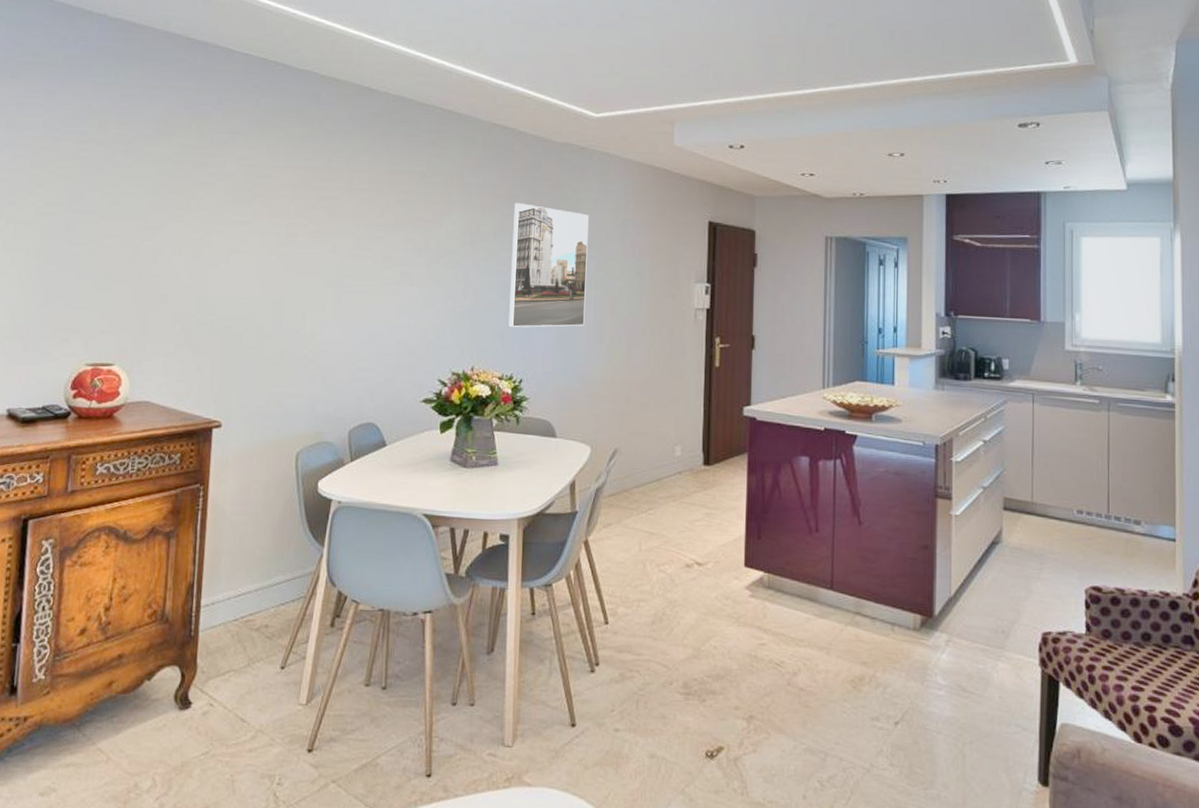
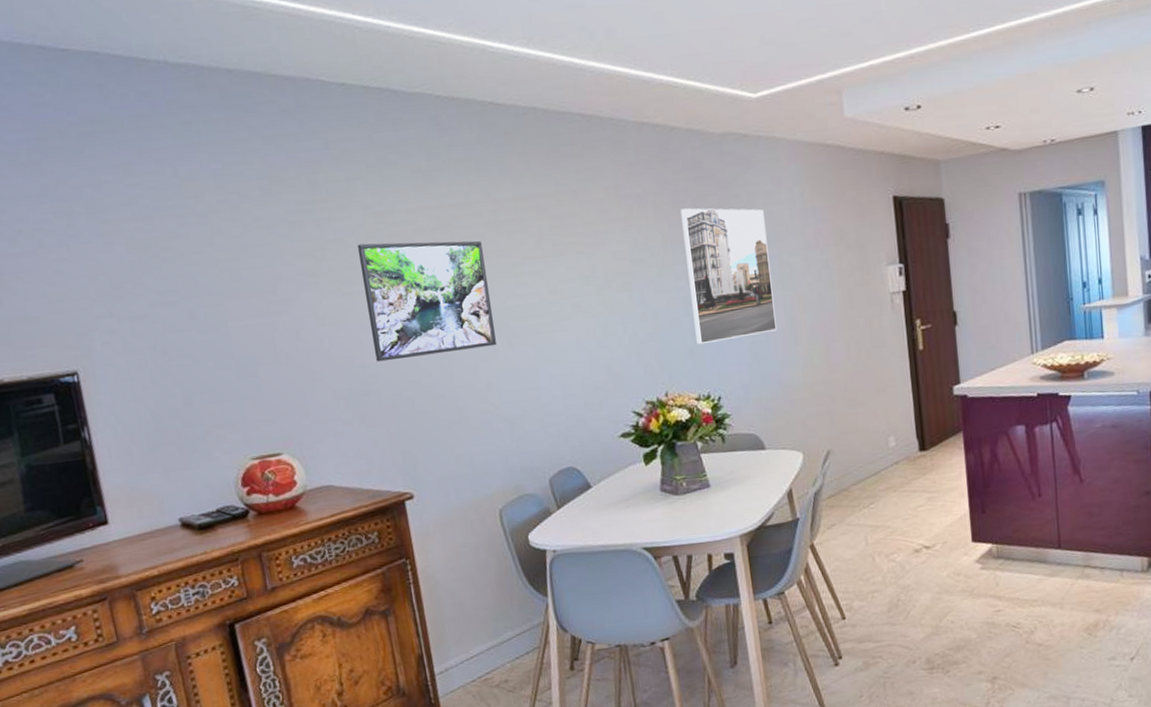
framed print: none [218,189,333,298] -> present [357,240,497,362]

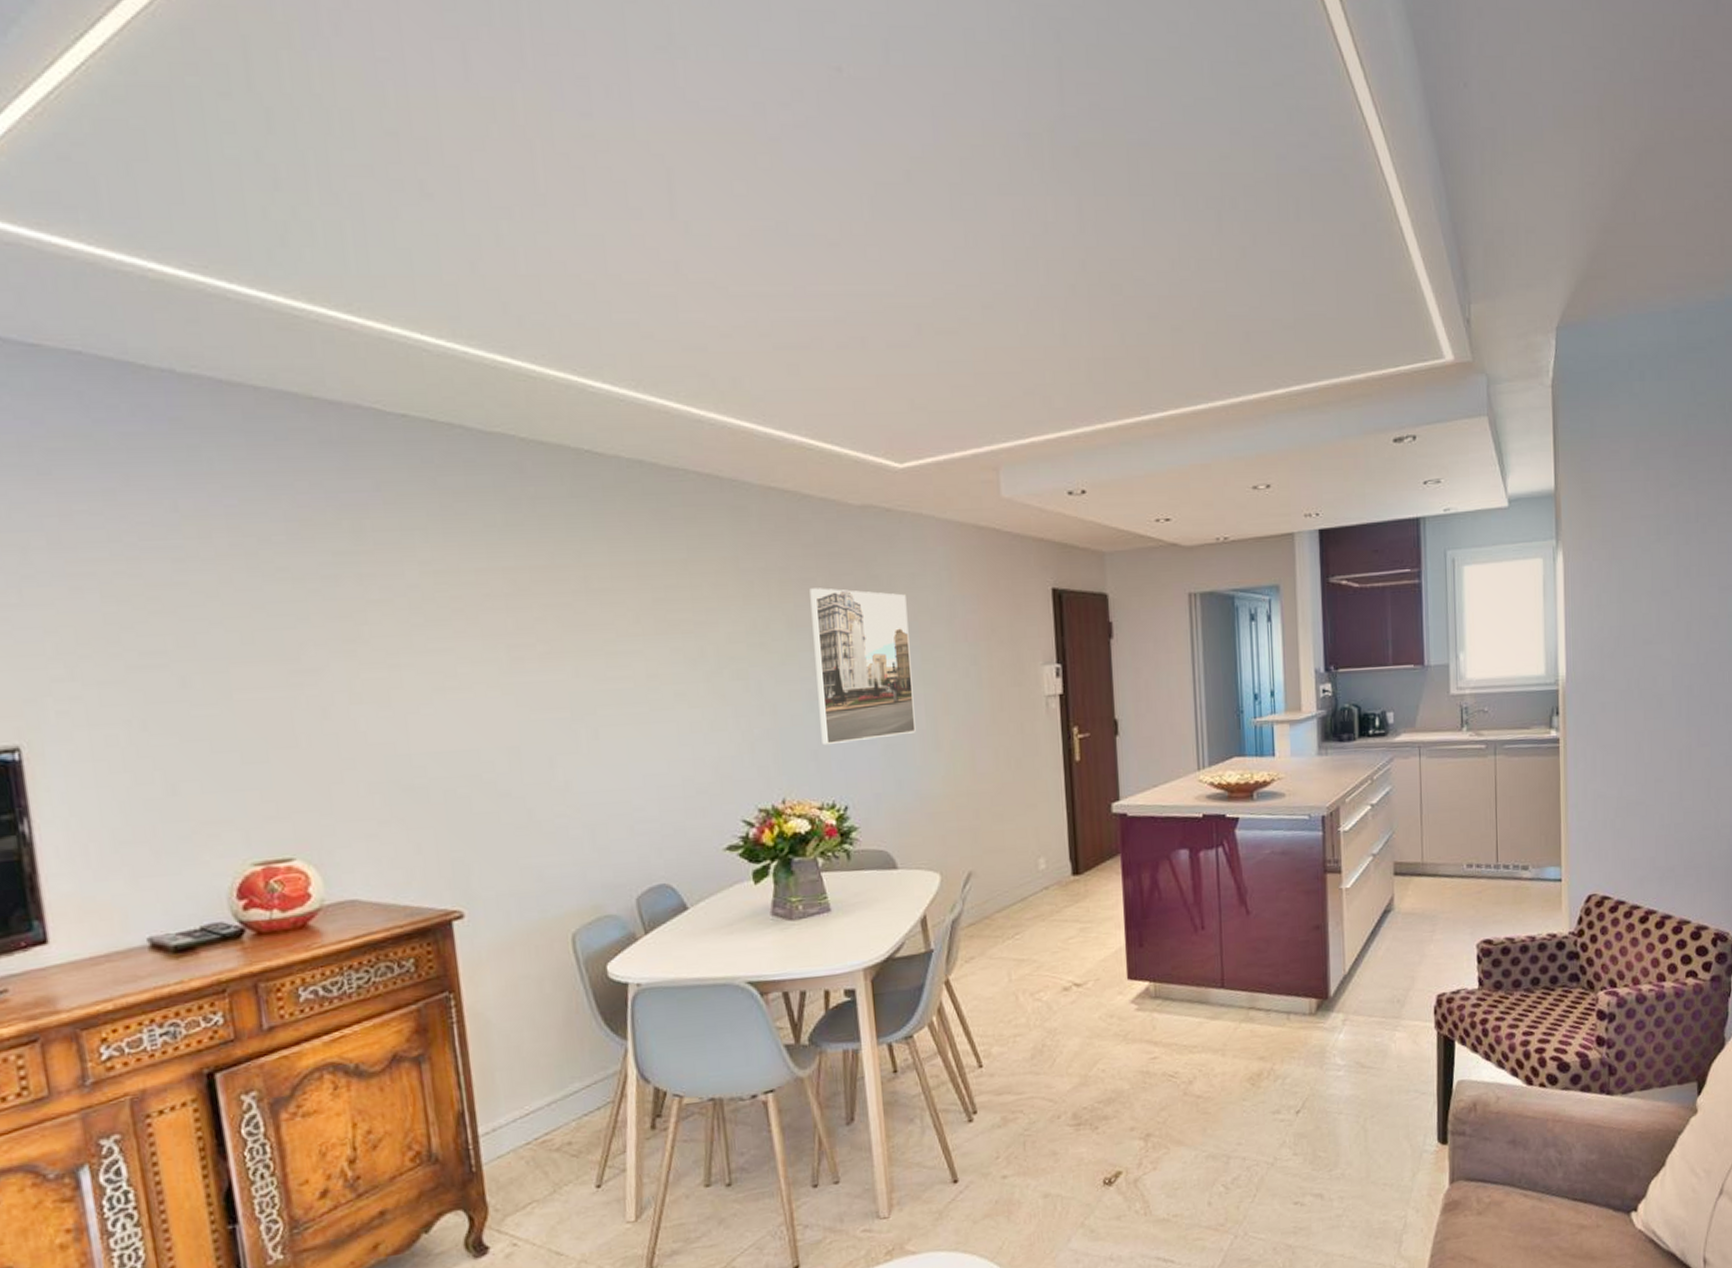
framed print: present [357,240,497,362] -> none [409,606,579,751]

